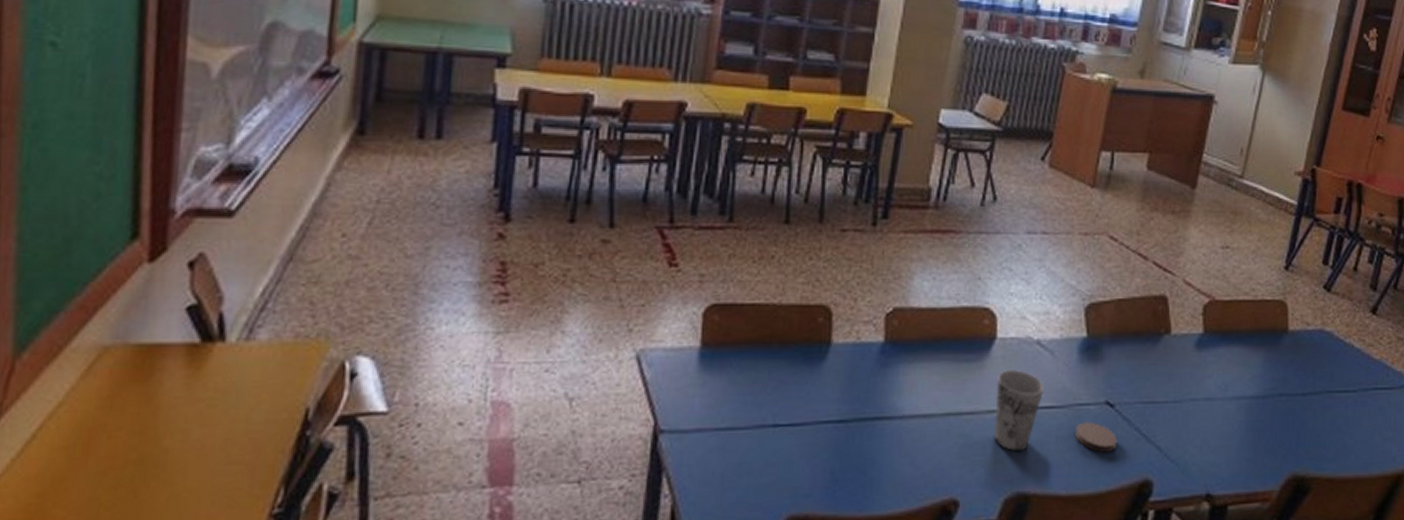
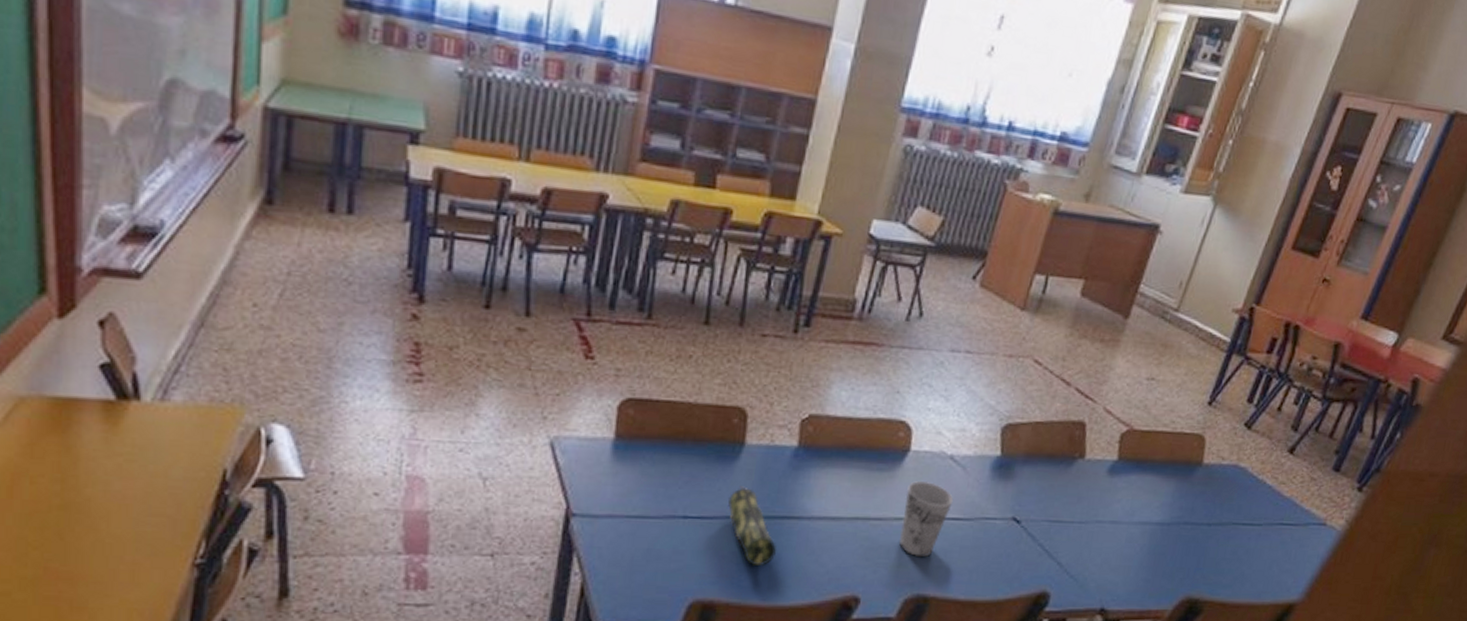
pencil case: none [818,388,871,474] -> present [728,486,777,567]
coaster: present [1075,422,1117,452] -> none [979,535,1020,564]

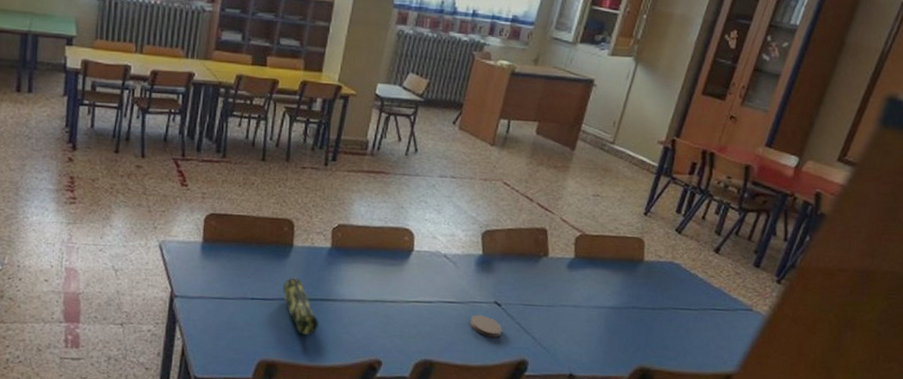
cup: present [899,480,954,558] -> none [409,273,449,332]
coaster: none [979,535,1020,564] -> present [470,315,502,337]

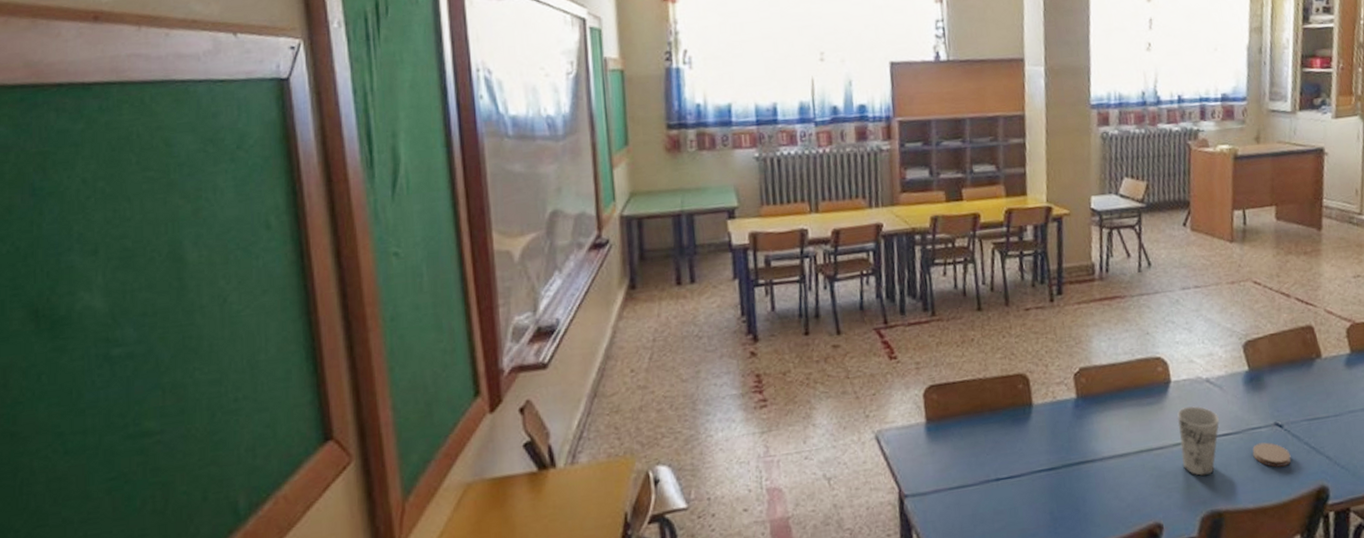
pencil case: present [283,276,319,336] -> none [1030,442,1081,513]
cup: none [409,273,449,332] -> present [1177,405,1220,477]

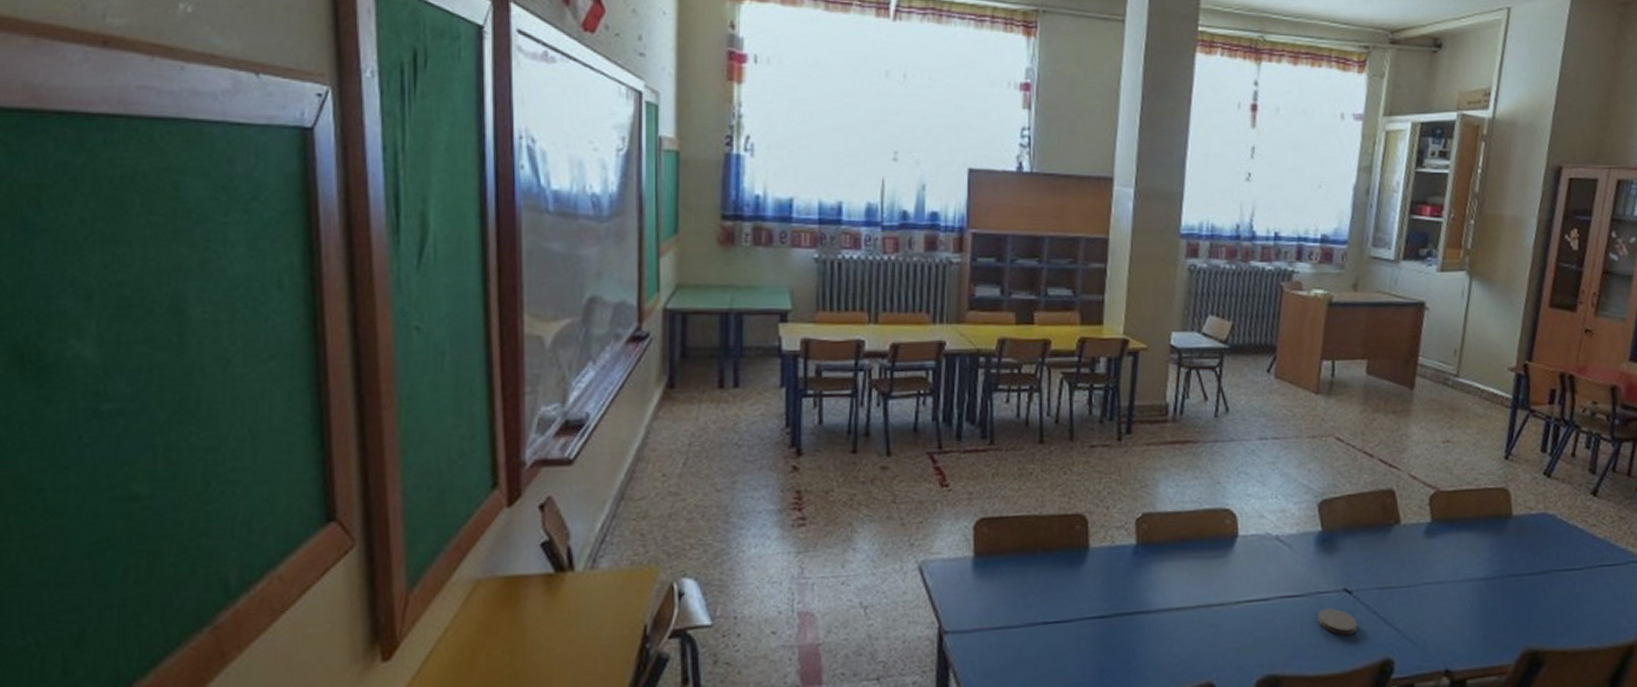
cup: present [1177,405,1220,477] -> none [1241,562,1286,638]

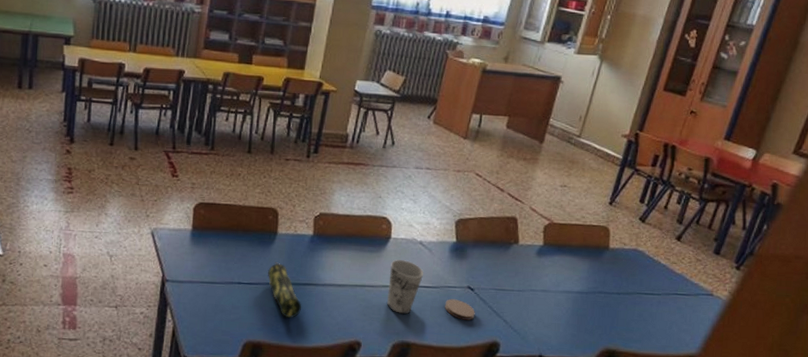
pencil case: none [1082,588,1132,664] -> present [268,262,302,318]
cup: none [1241,562,1286,638] -> present [387,259,424,315]

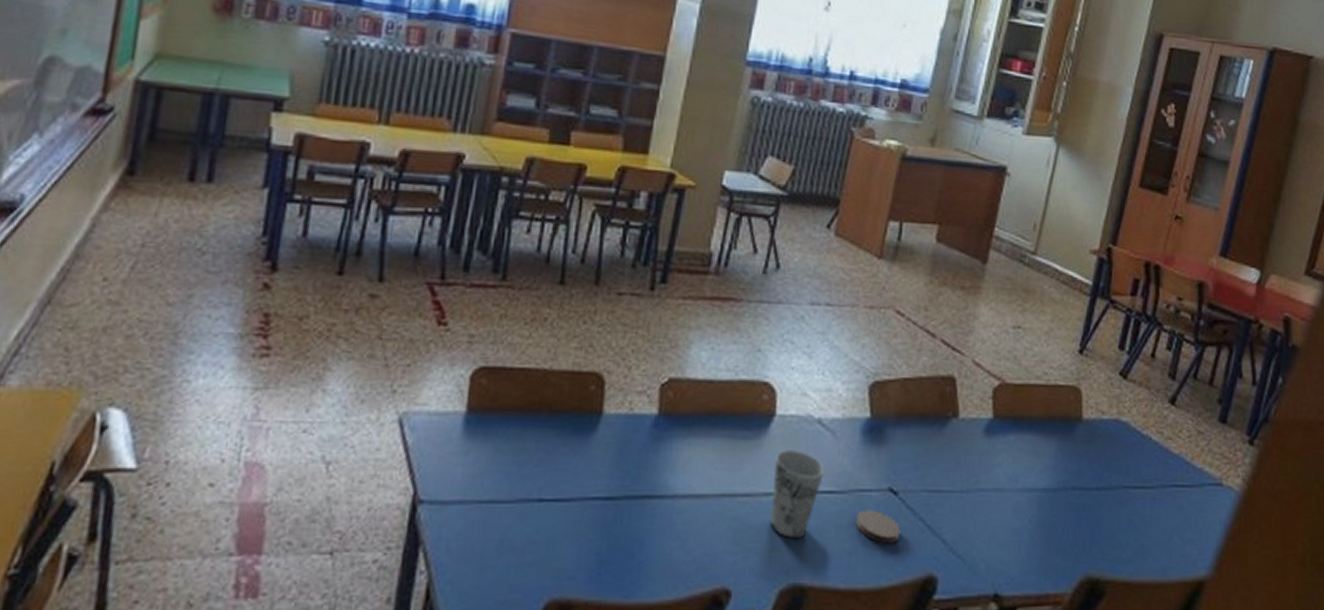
pencil case: present [268,262,302,318] -> none [586,462,639,557]

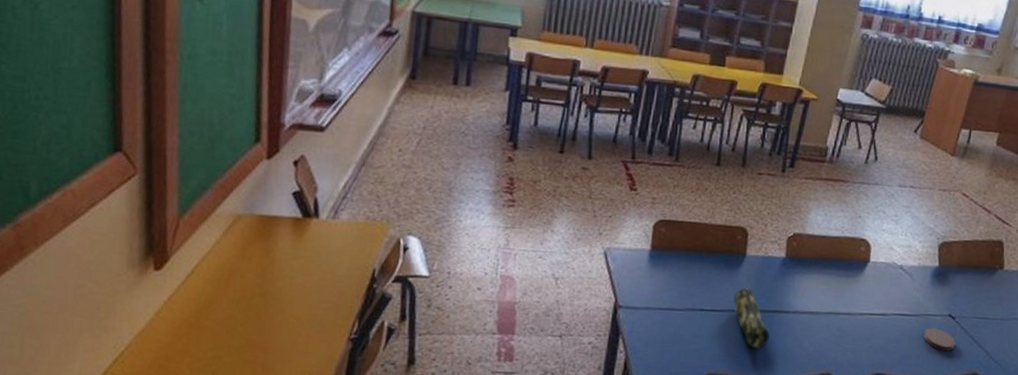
pencil case: none [586,462,639,557] -> present [734,287,770,349]
cup: present [770,448,825,540] -> none [862,285,904,345]

